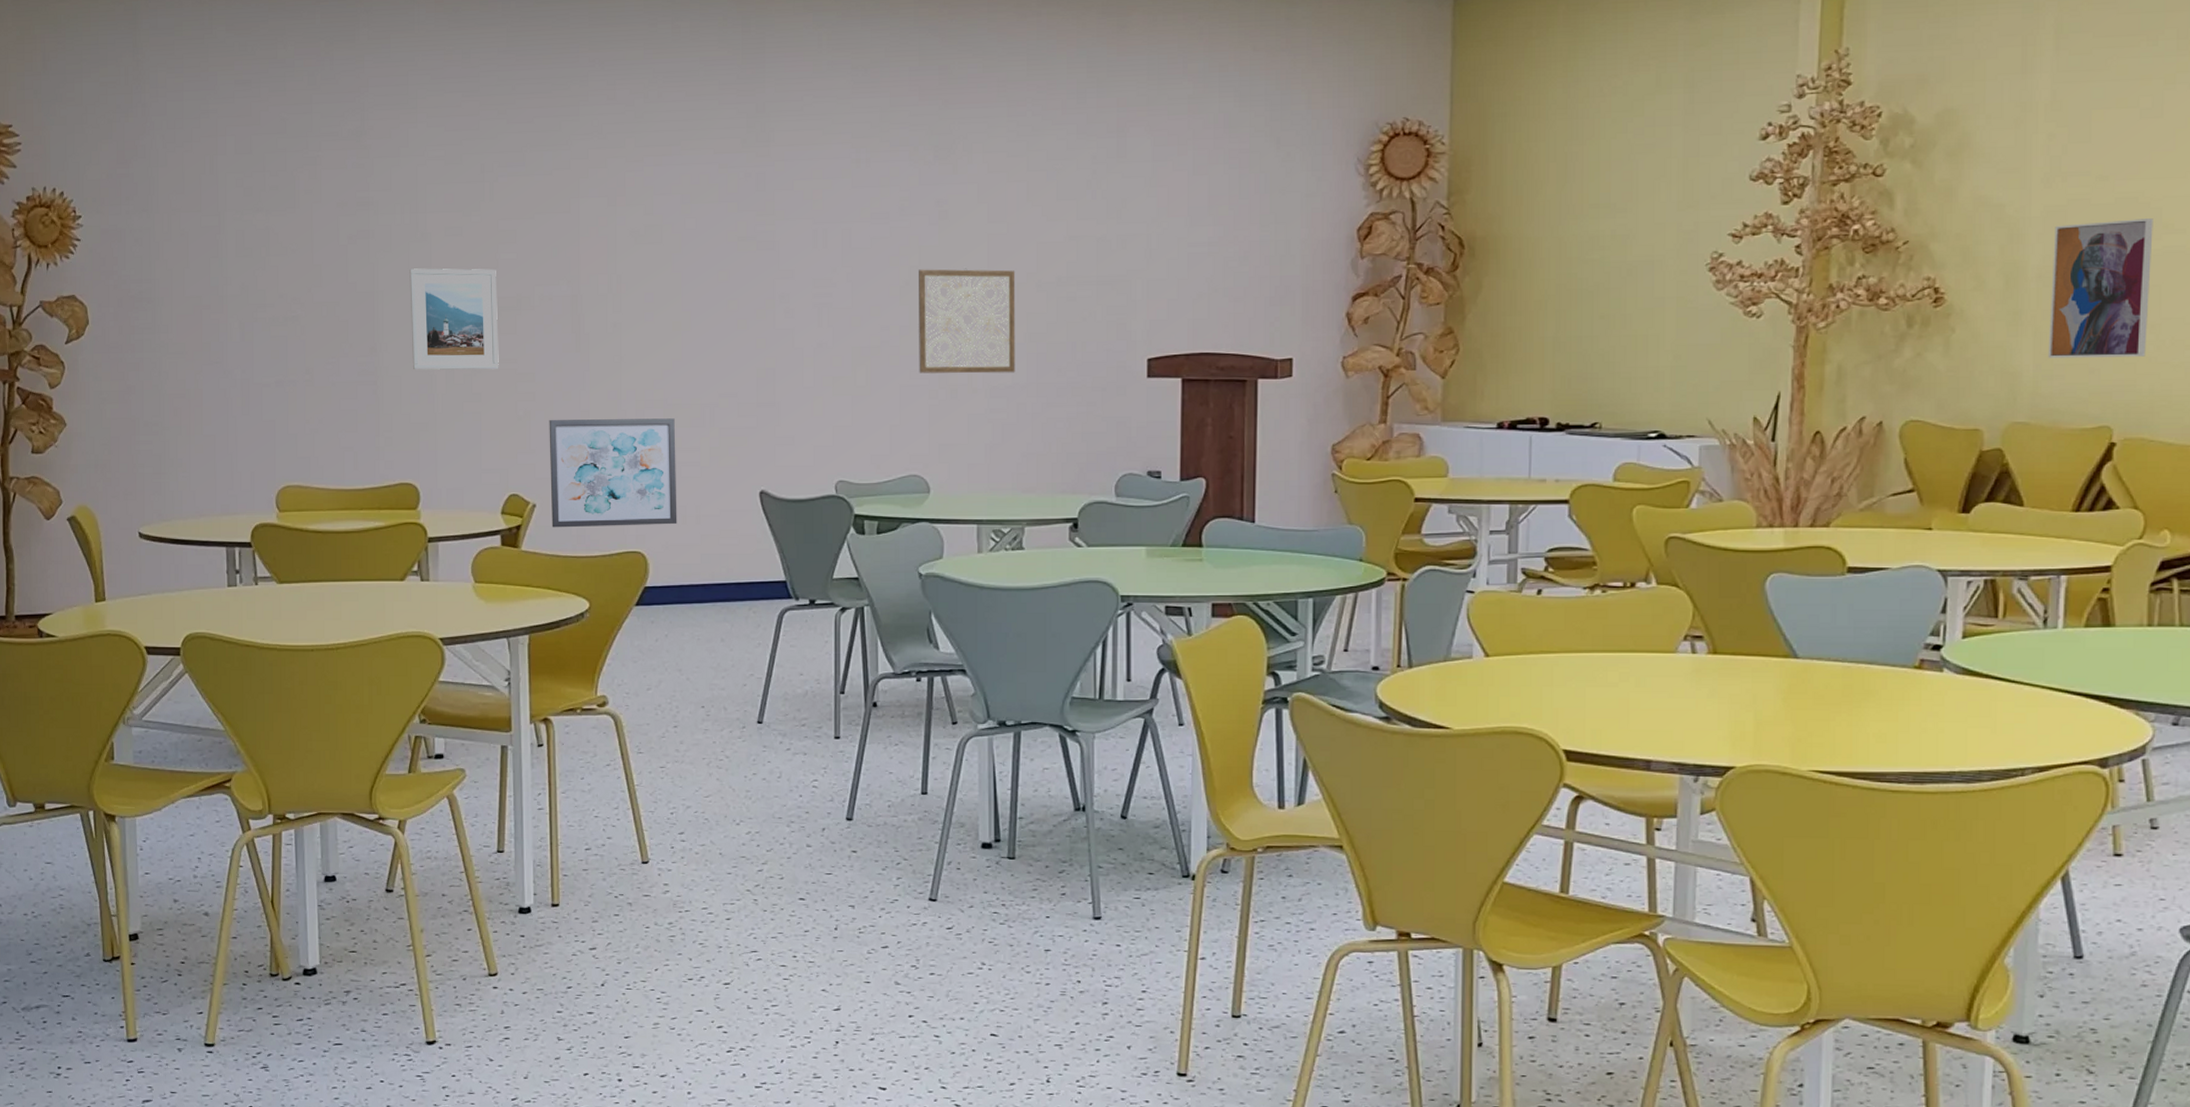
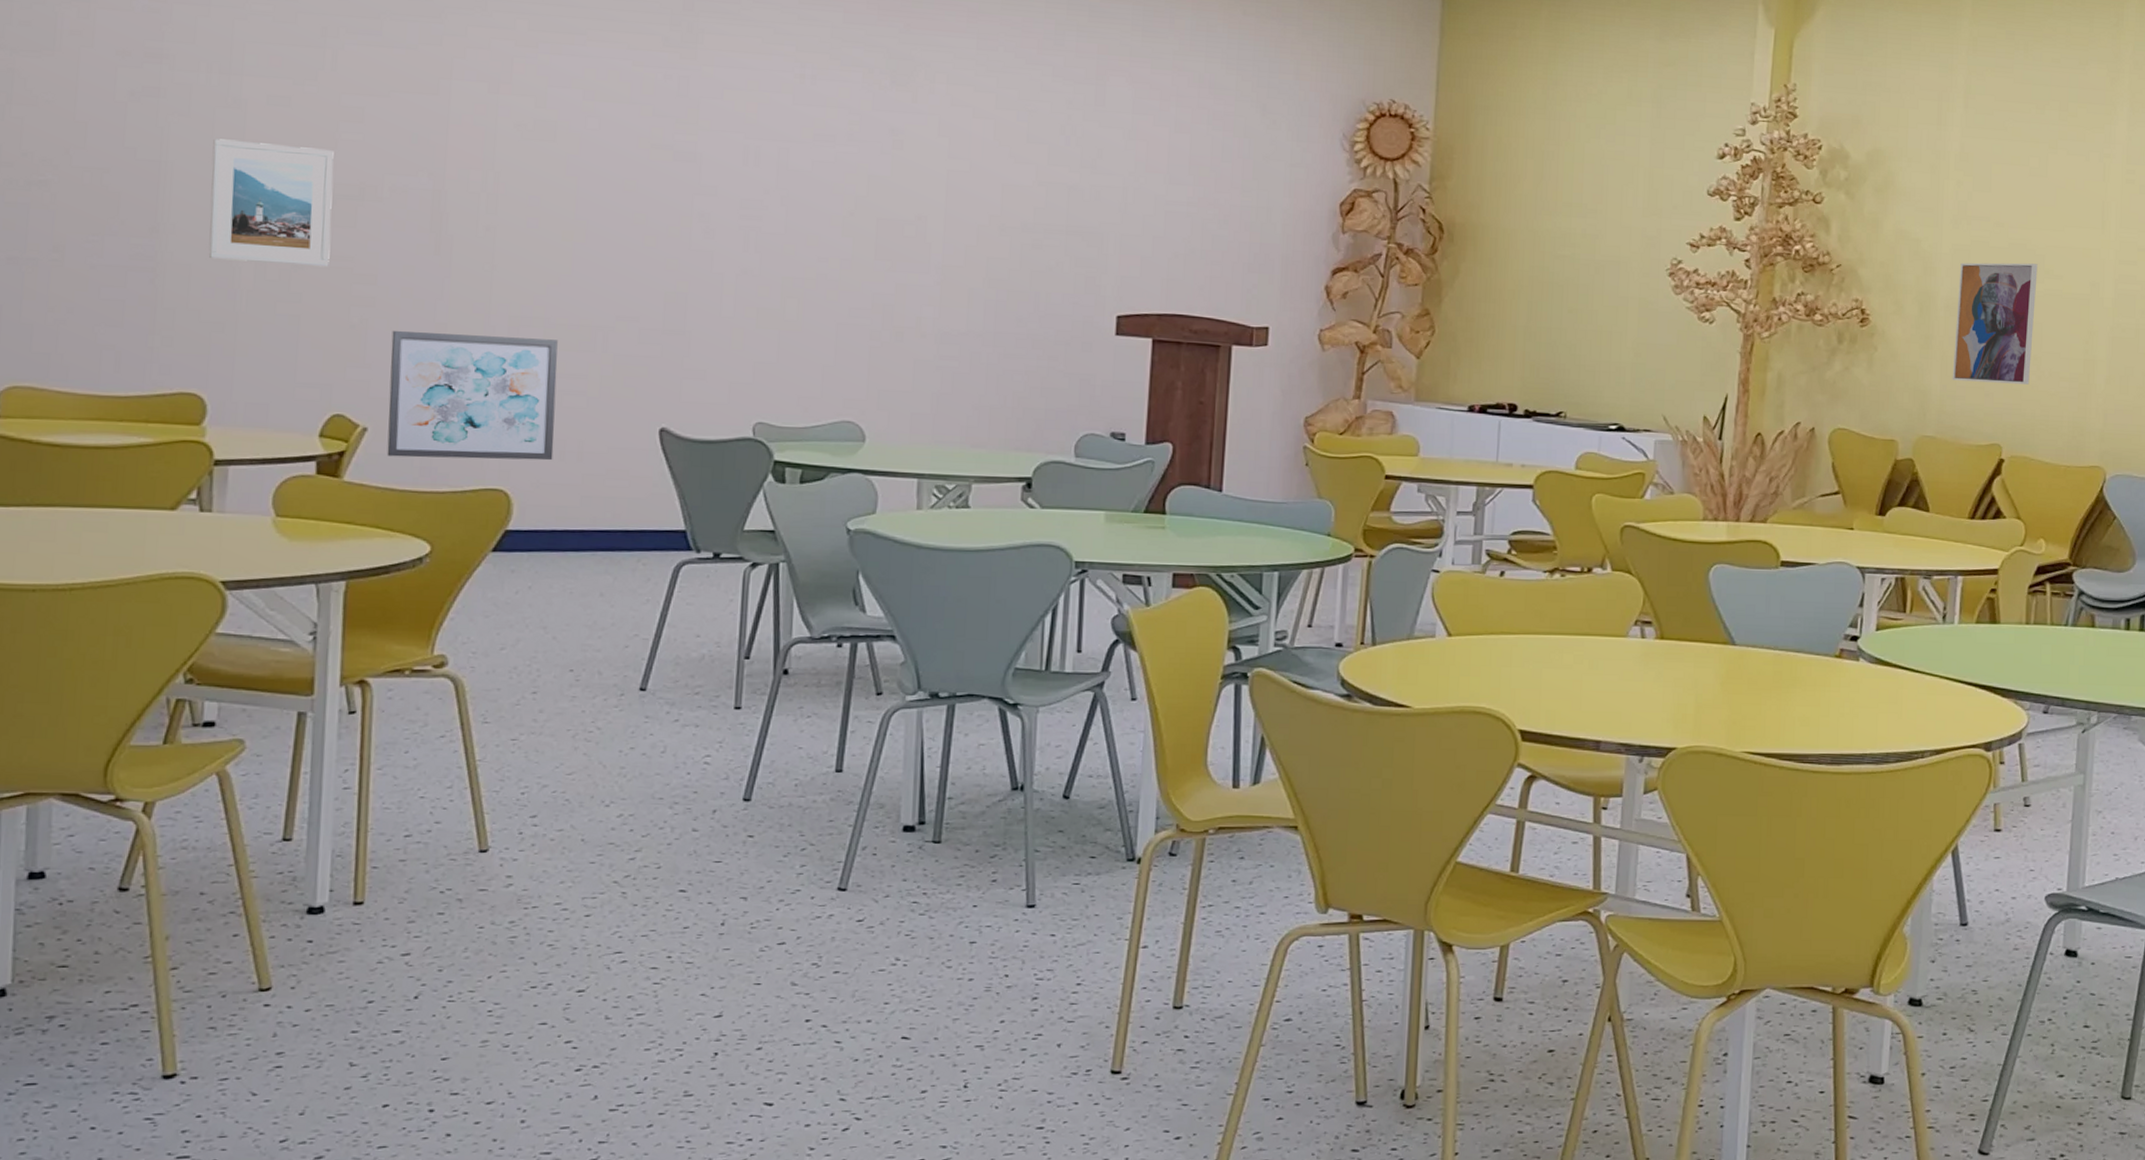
wall art: present [919,268,1015,374] -> none [860,200,977,319]

